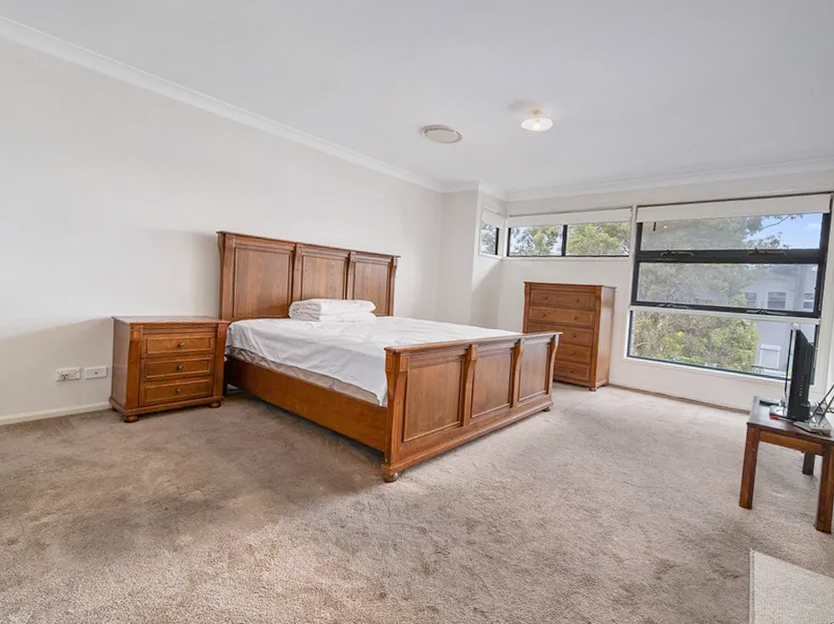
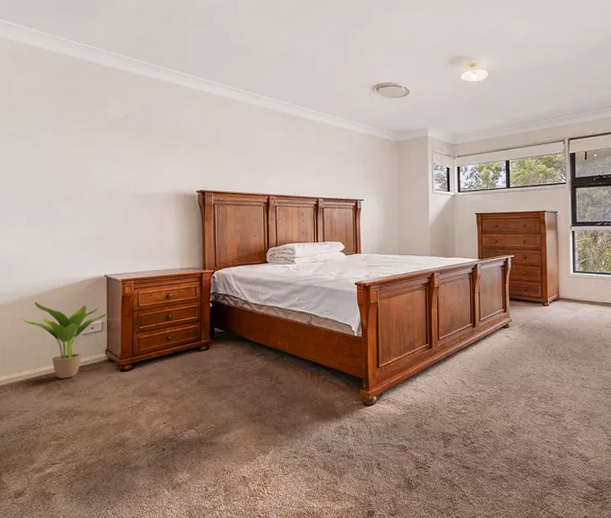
potted plant: none [21,339,113,425] -> present [21,302,107,379]

